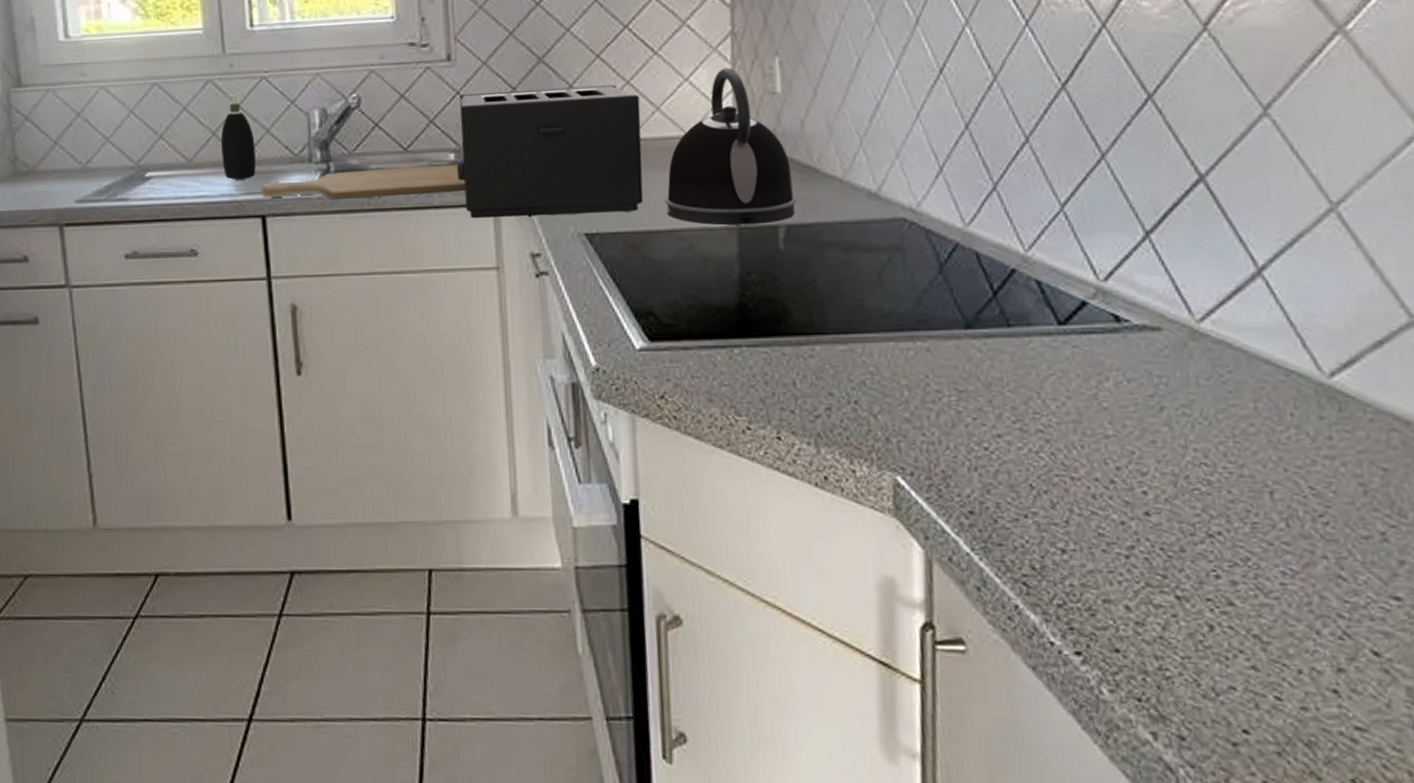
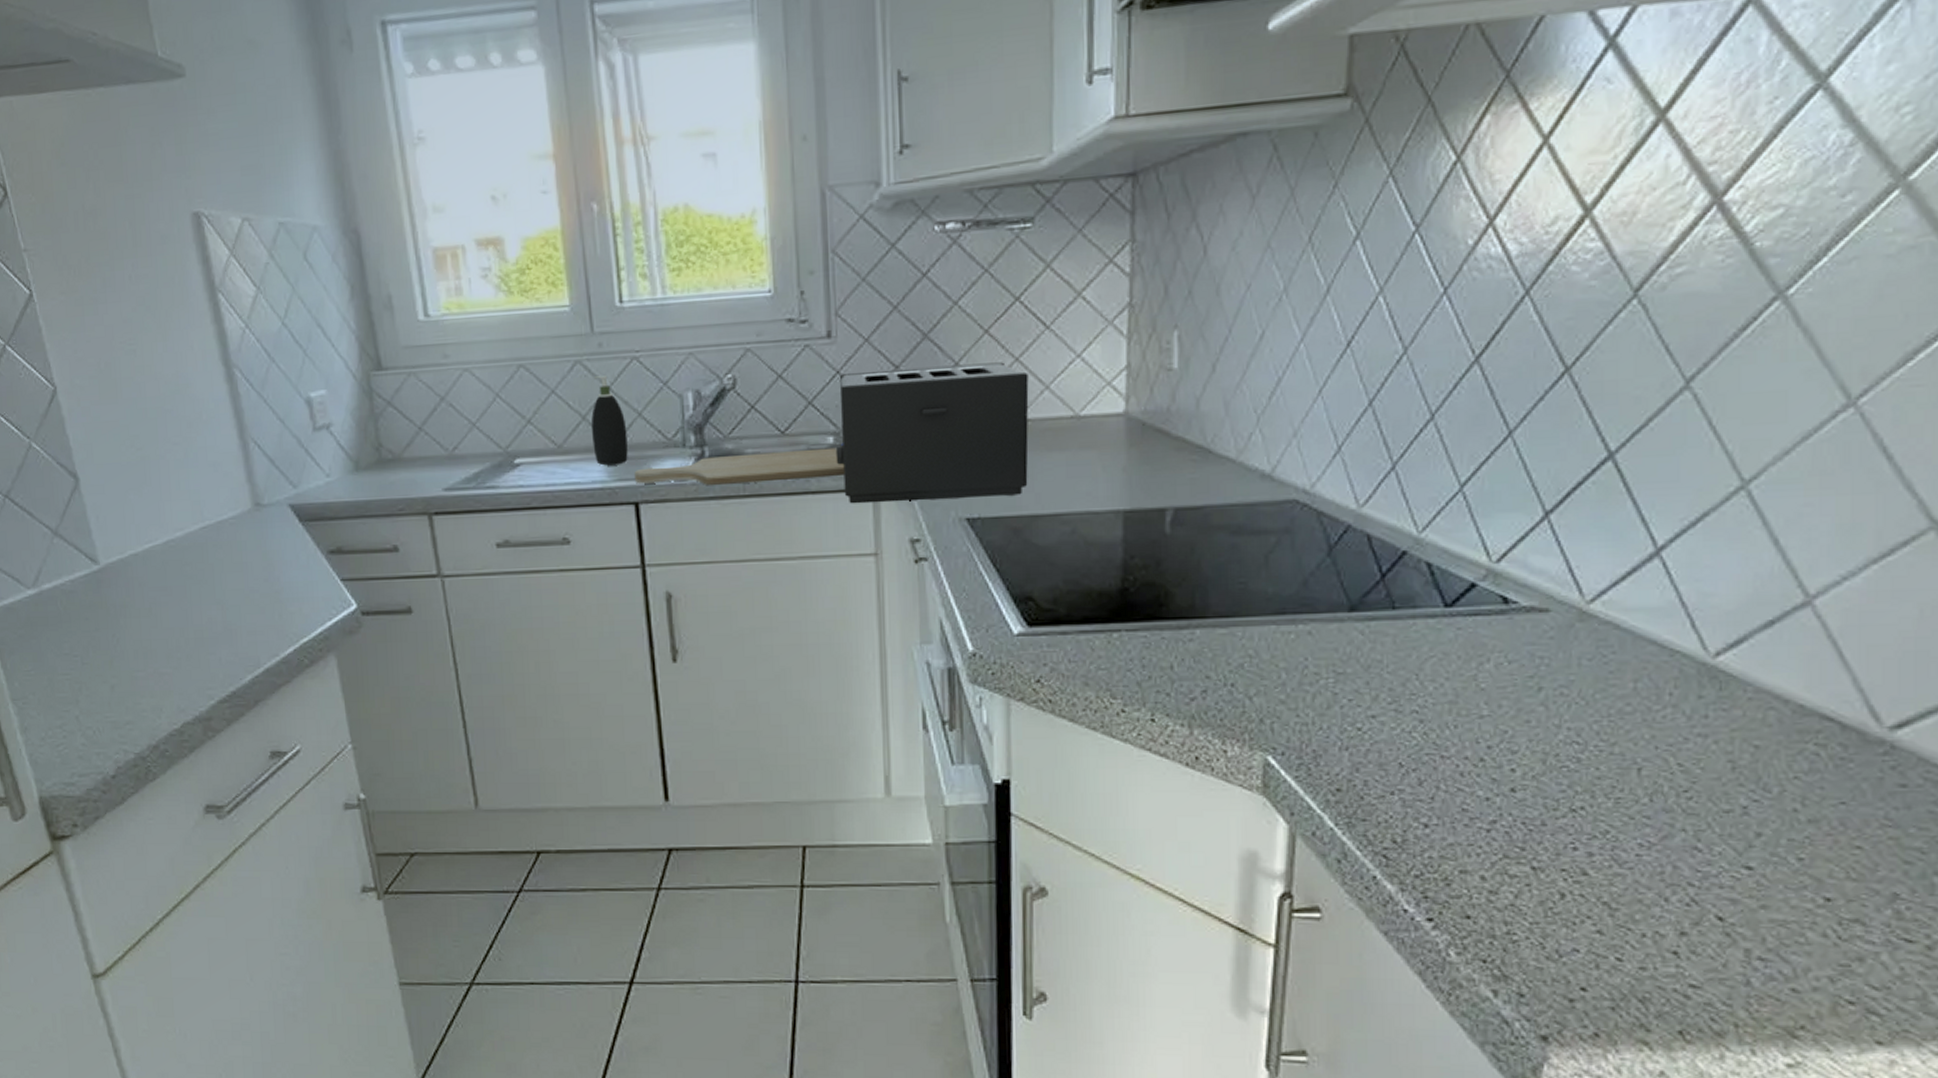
kettle: present [665,68,797,226] -> none [1050,343,1186,509]

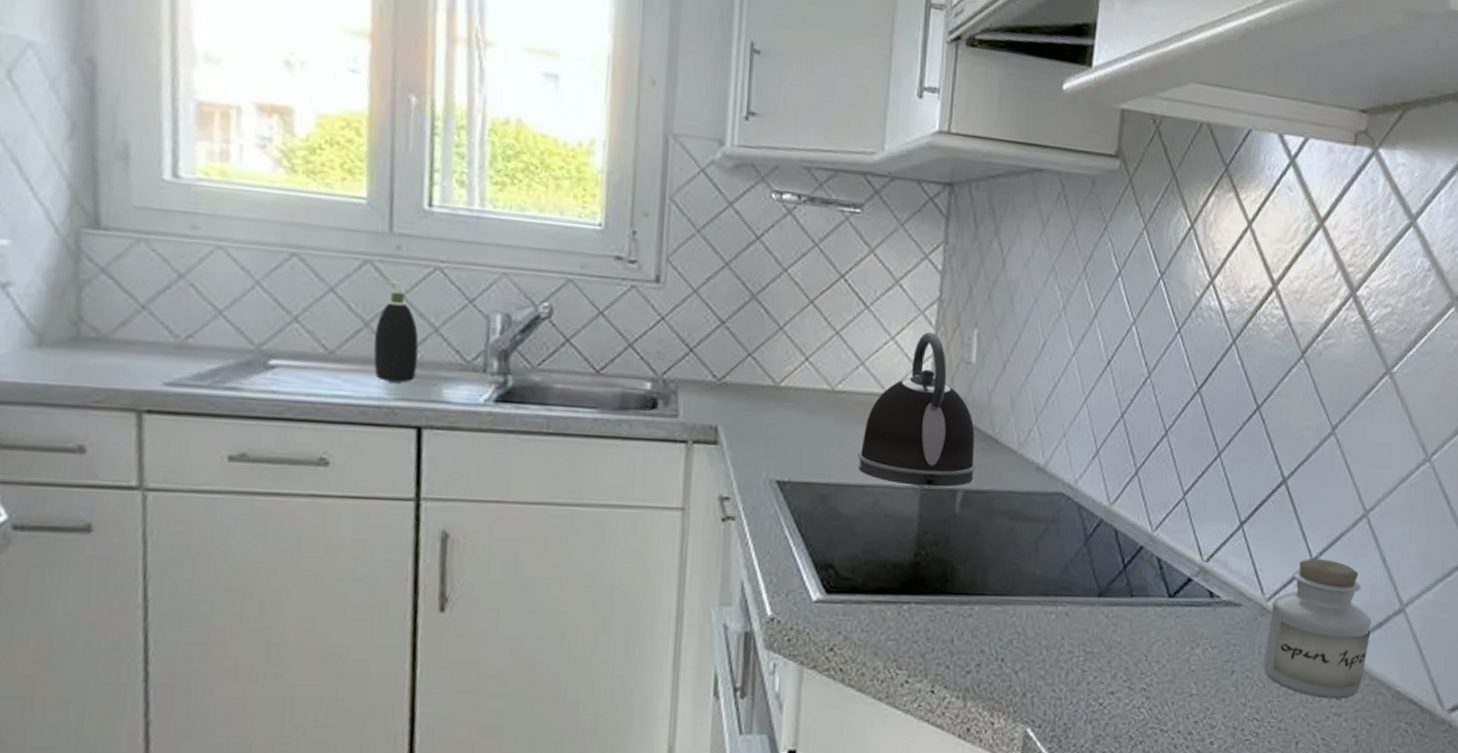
chopping board: present [634,447,845,486] -> none [420,387,660,424]
toaster: present [835,362,1029,504] -> none [651,321,847,463]
kettle: none [1050,343,1186,509] -> present [858,332,976,488]
jar: none [1585,547,1757,717] -> present [1263,559,1372,699]

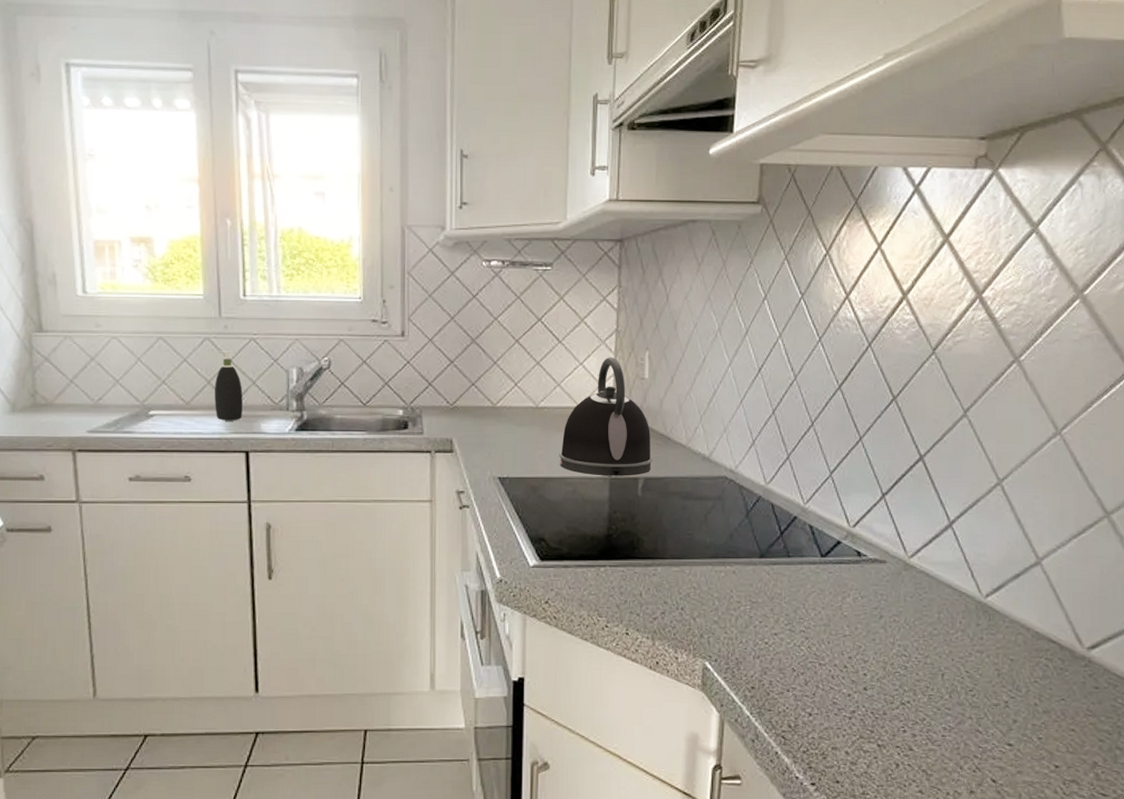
jar: present [1263,559,1372,699] -> none [909,522,1009,639]

